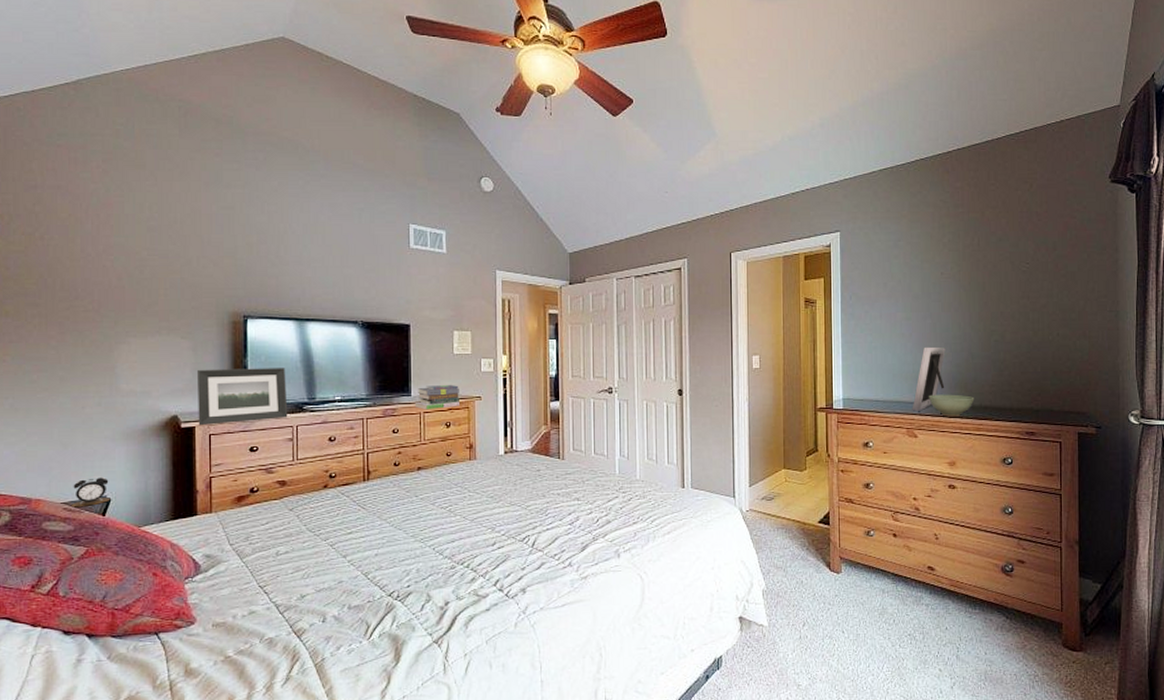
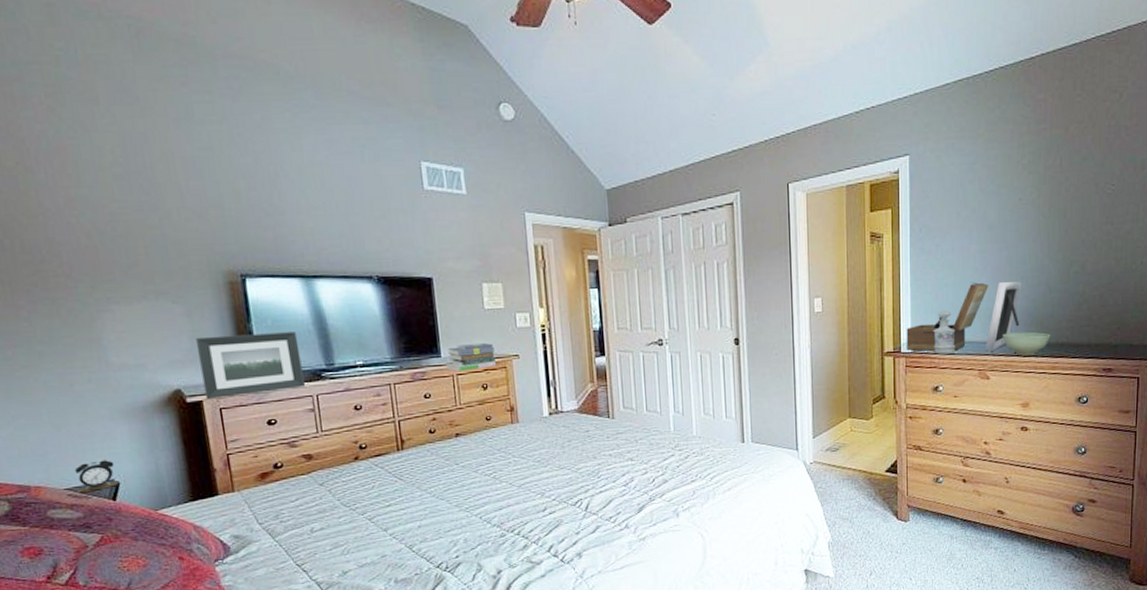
wooden box: none [838,346,915,409] -> present [906,281,989,351]
perfume bottle: none [862,371,886,413] -> present [932,310,957,355]

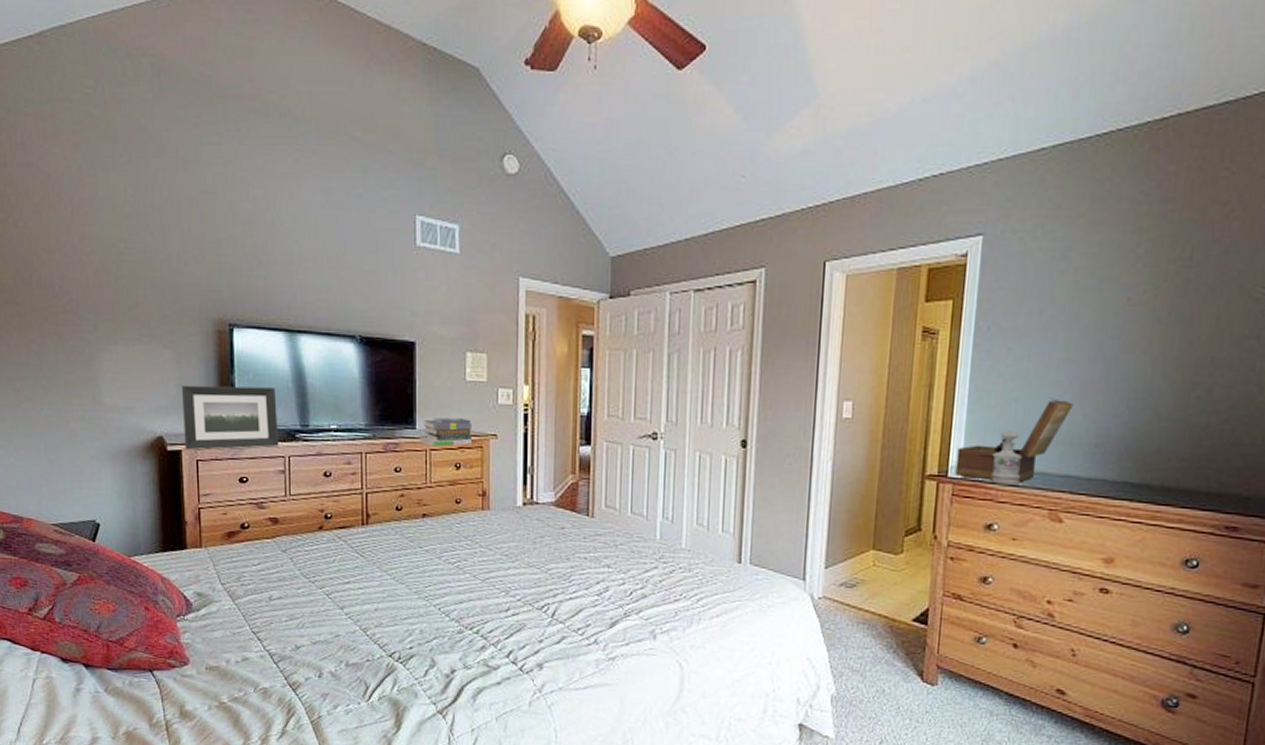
alarm clock: present [74,458,119,494] -> none [62,498,100,531]
picture frame: present [984,281,1022,352] -> none [1059,401,1120,488]
bowl: present [1002,332,1051,356] -> none [1085,466,1154,499]

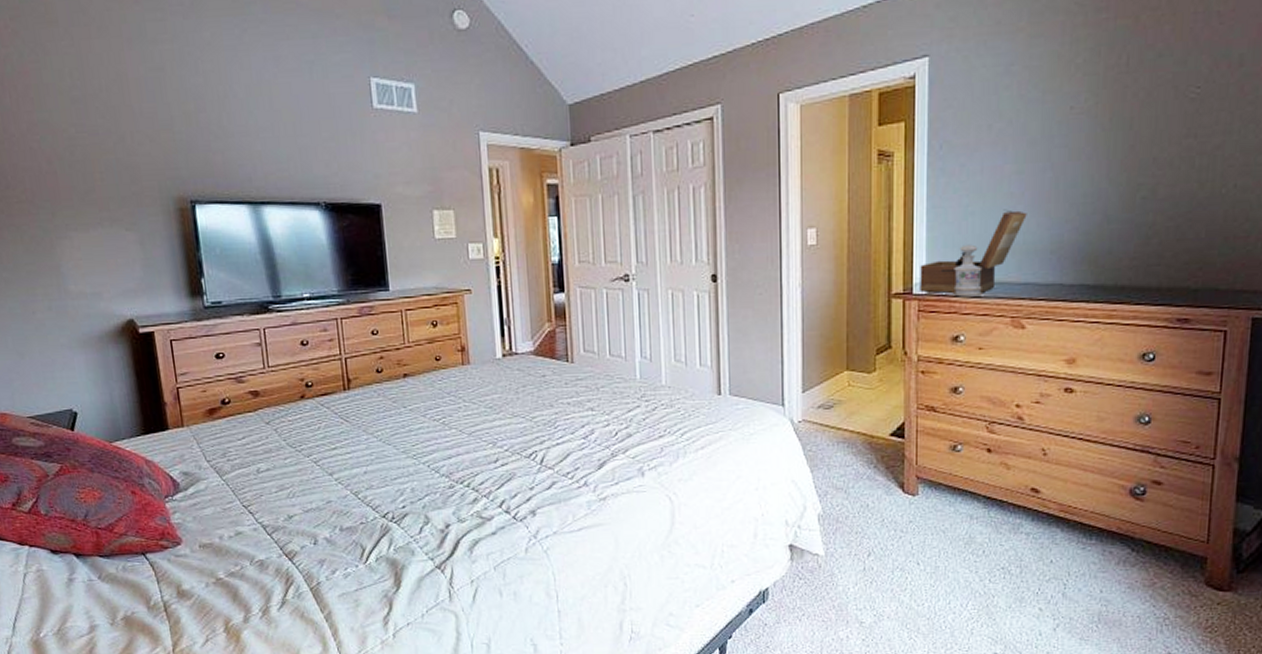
picture frame: present [181,385,279,450] -> none [147,261,253,331]
books: present [419,417,473,448] -> none [393,275,447,307]

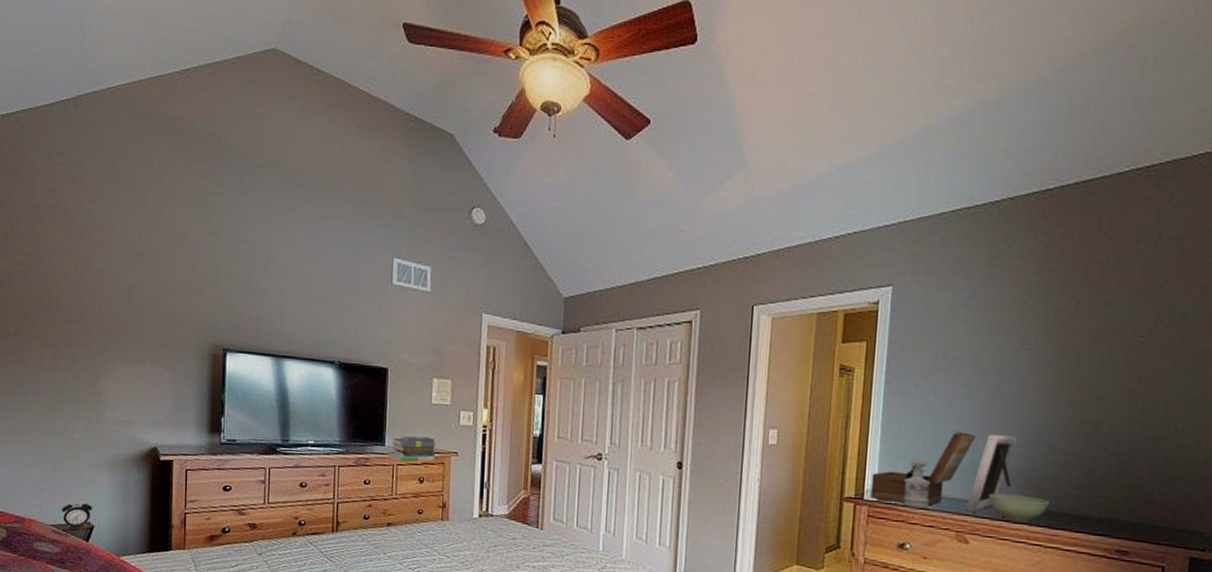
alarm clock: none [36,388,77,422] -> present [59,501,94,531]
books: none [393,275,447,307] -> present [388,436,436,463]
picture frame: none [1019,209,1071,295] -> present [965,434,1018,512]
bowl: none [1042,271,1108,301] -> present [987,493,1050,523]

